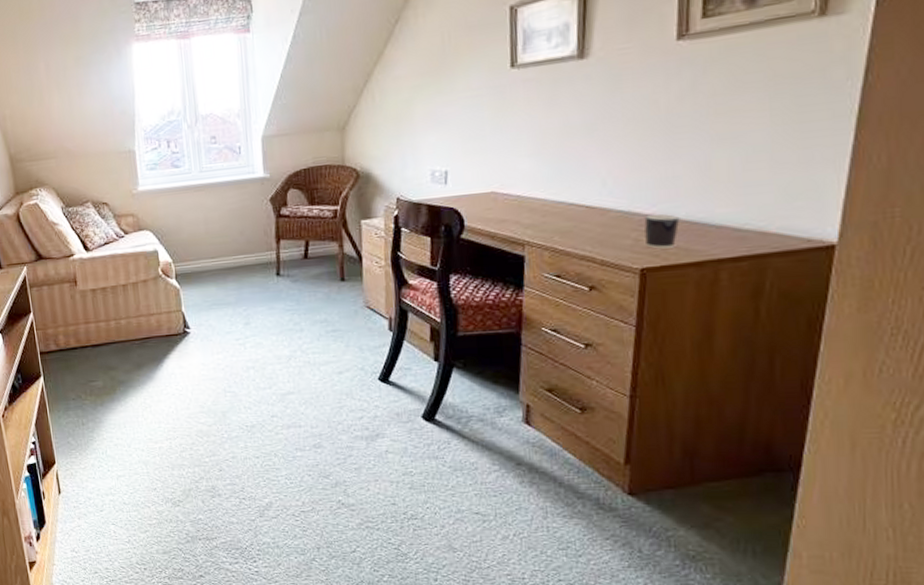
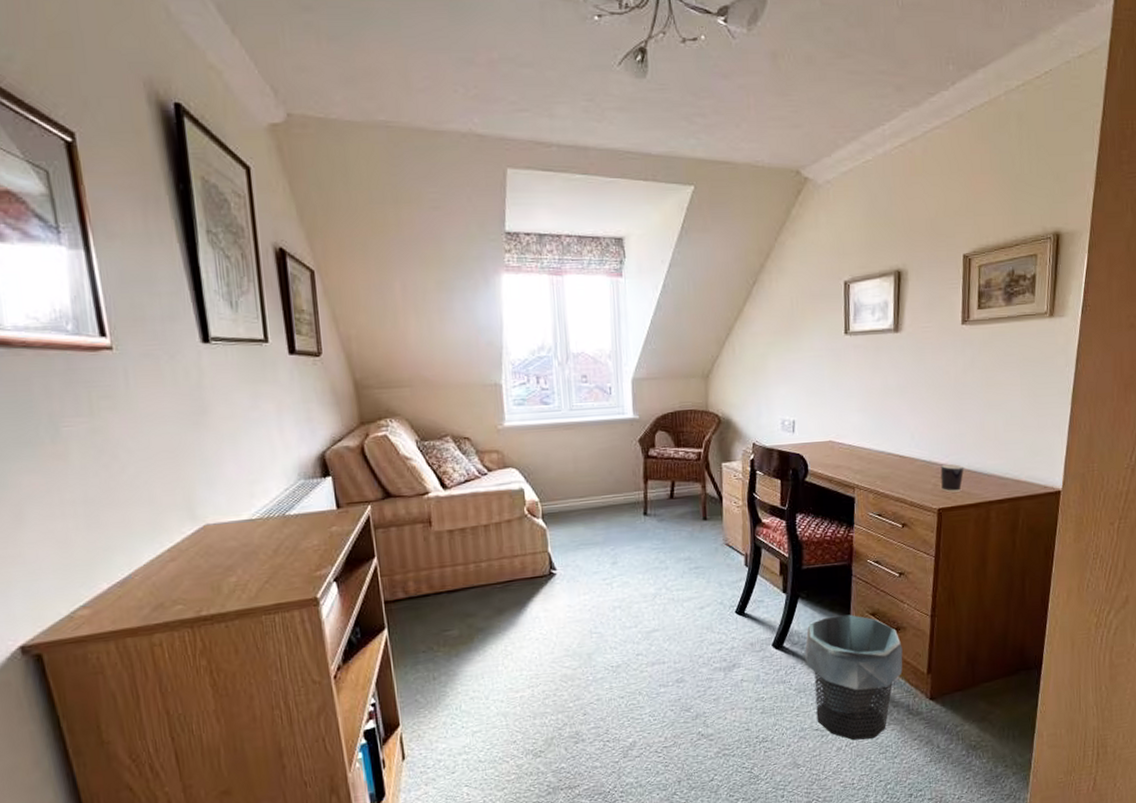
trash bin: none [461,389,591,531] -> present [805,614,903,741]

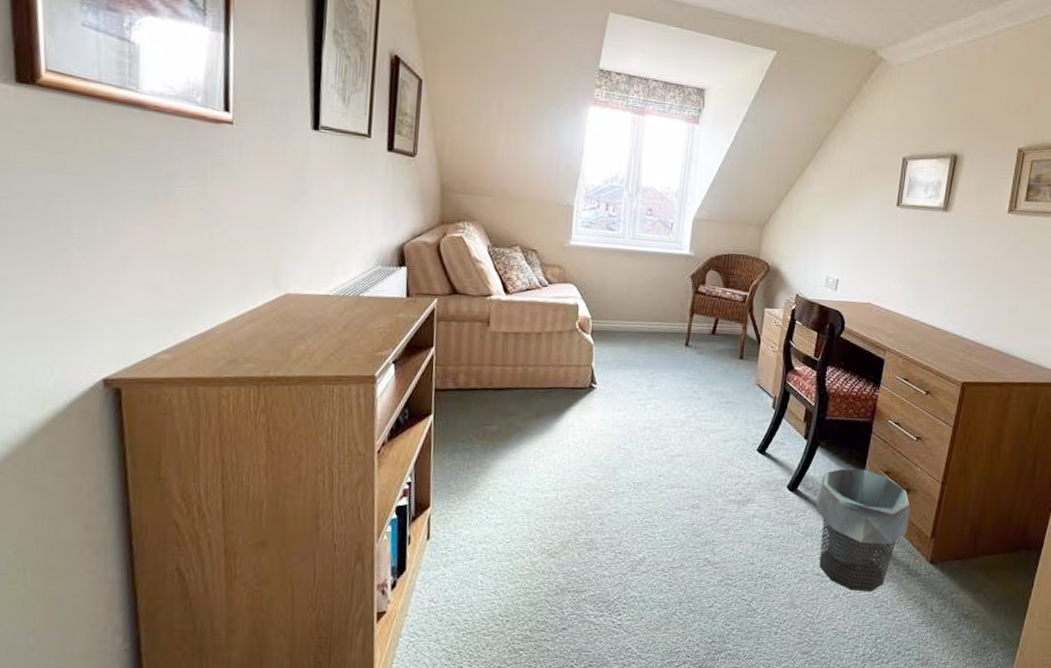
mug: present [940,464,965,493] -> none [968,341,993,369]

